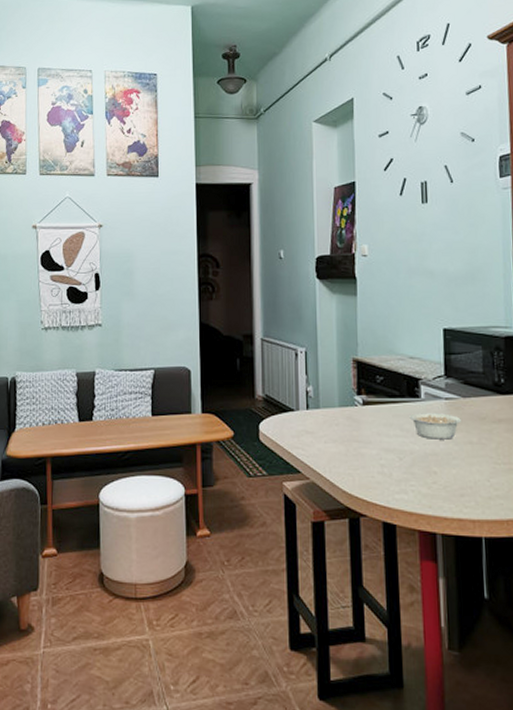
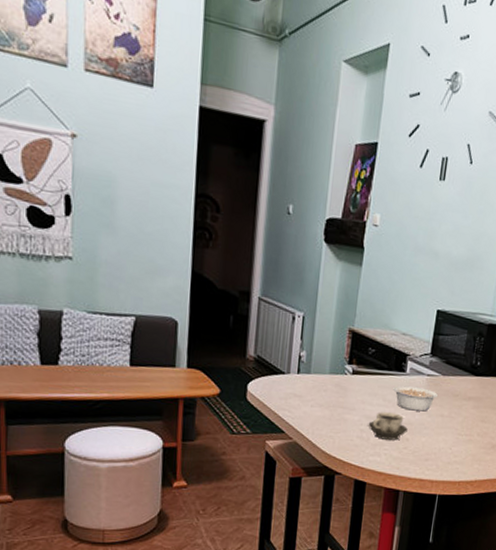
cup: none [388,443,434,474] -> present [368,412,408,441]

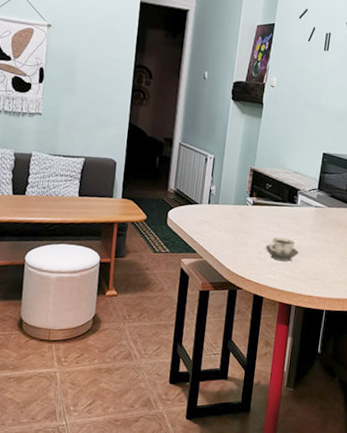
legume: present [393,385,439,412] -> none [286,215,325,238]

